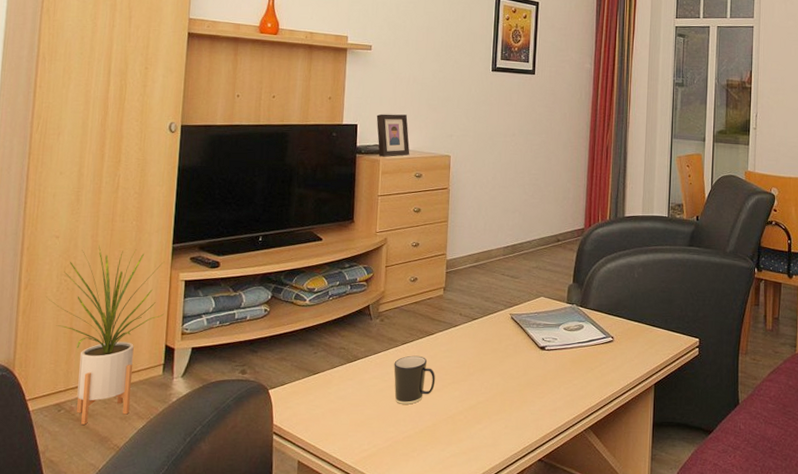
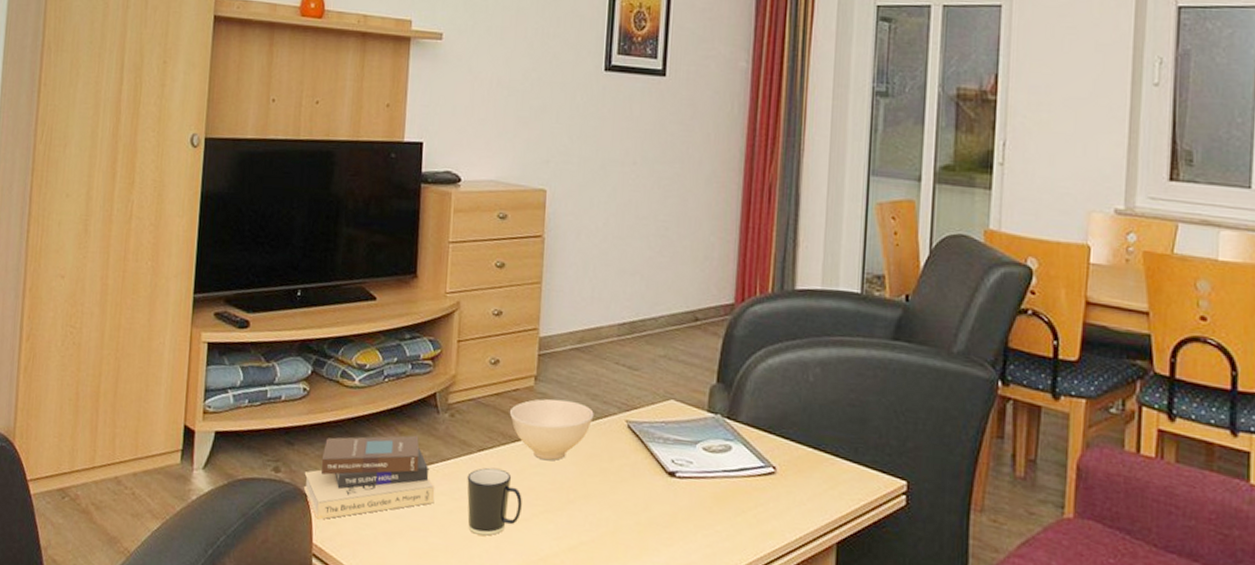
house plant: present [46,245,164,425] -> none [50,289,183,519]
books: none [265,337,369,406] -> present [303,435,435,520]
picture frame: present [376,114,410,157] -> none [447,128,492,189]
bowl: none [425,302,487,347] -> present [509,398,594,461]

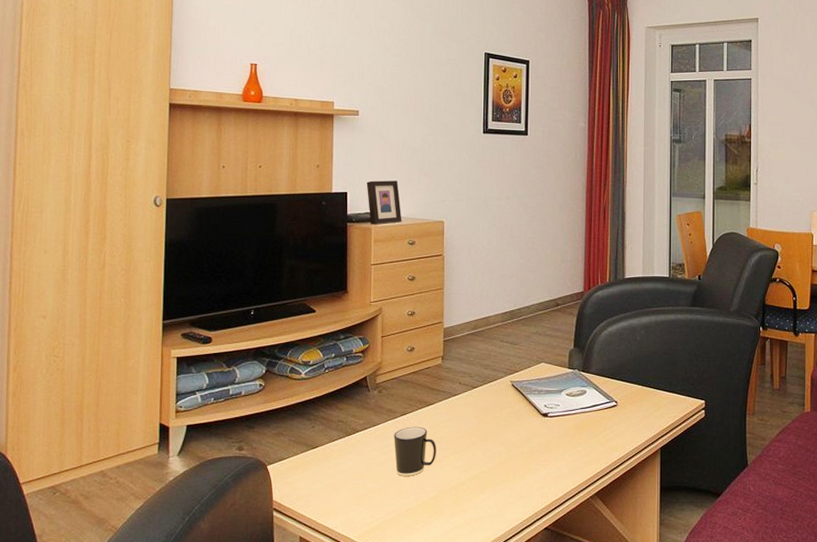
books: present [303,435,435,520] -> none [263,410,369,482]
picture frame: none [447,128,492,189] -> present [366,180,402,225]
bowl: present [509,398,594,461] -> none [423,371,487,416]

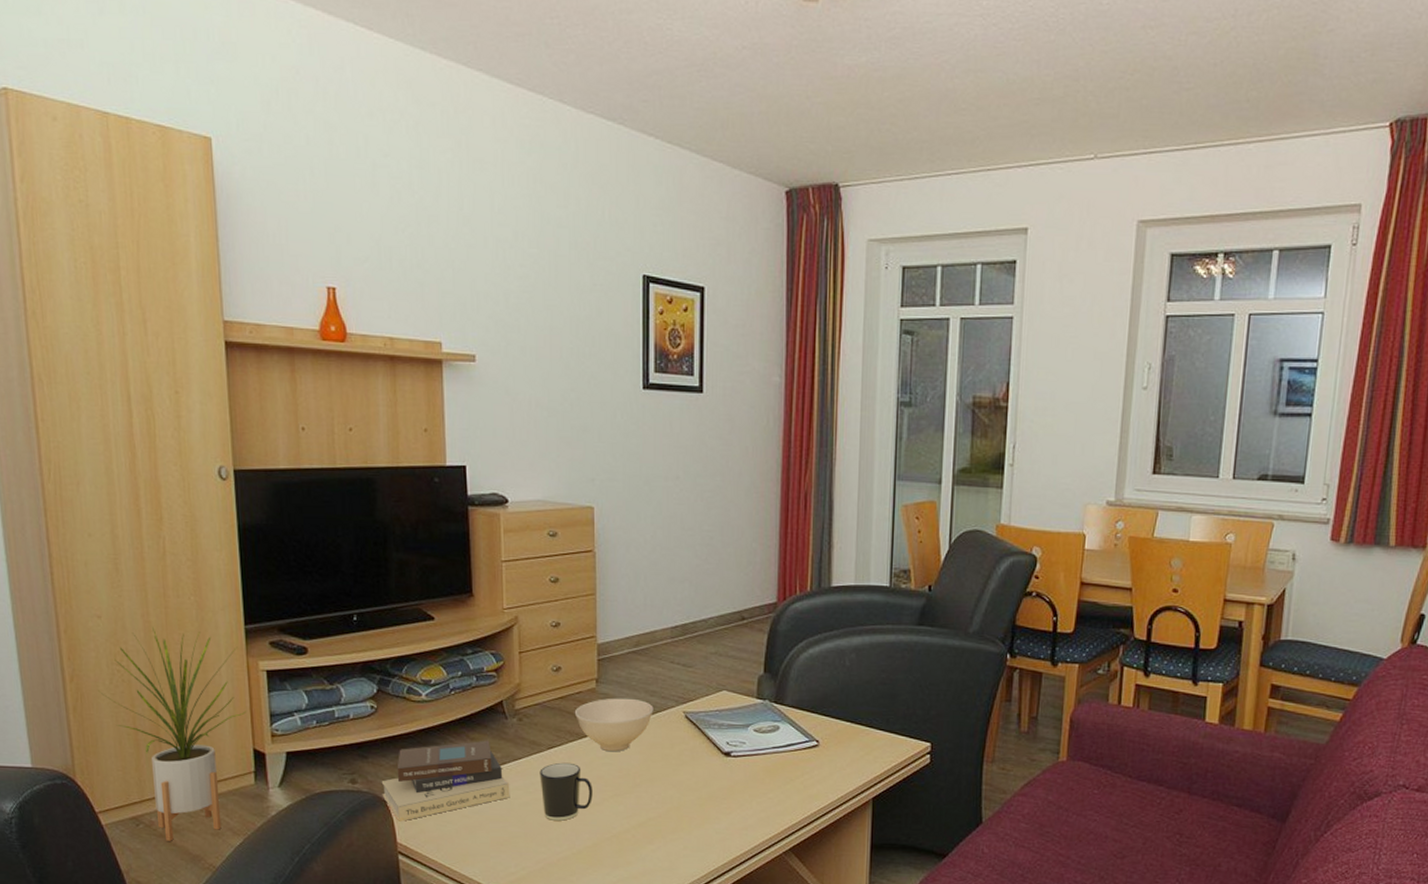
house plant: none [36,324,157,507] -> present [98,626,246,841]
books: none [263,410,369,482] -> present [381,740,510,822]
picture frame: present [366,180,402,225] -> none [490,451,539,510]
bowl: none [423,371,487,416] -> present [574,698,653,752]

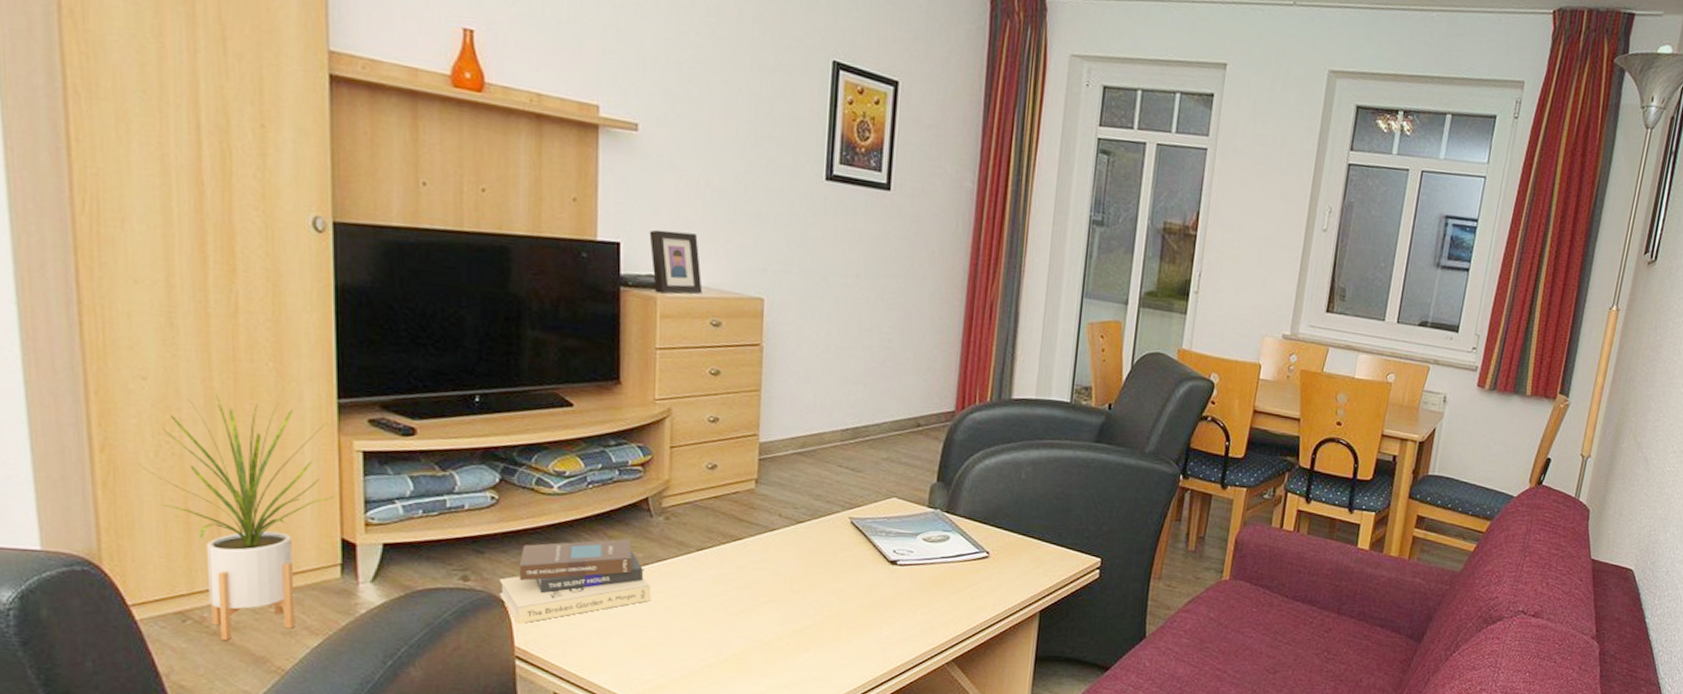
picture frame: none [490,451,539,510] -> present [649,229,703,294]
mug: present [539,762,593,821] -> none [686,565,745,627]
bowl: present [574,698,653,752] -> none [729,499,817,557]

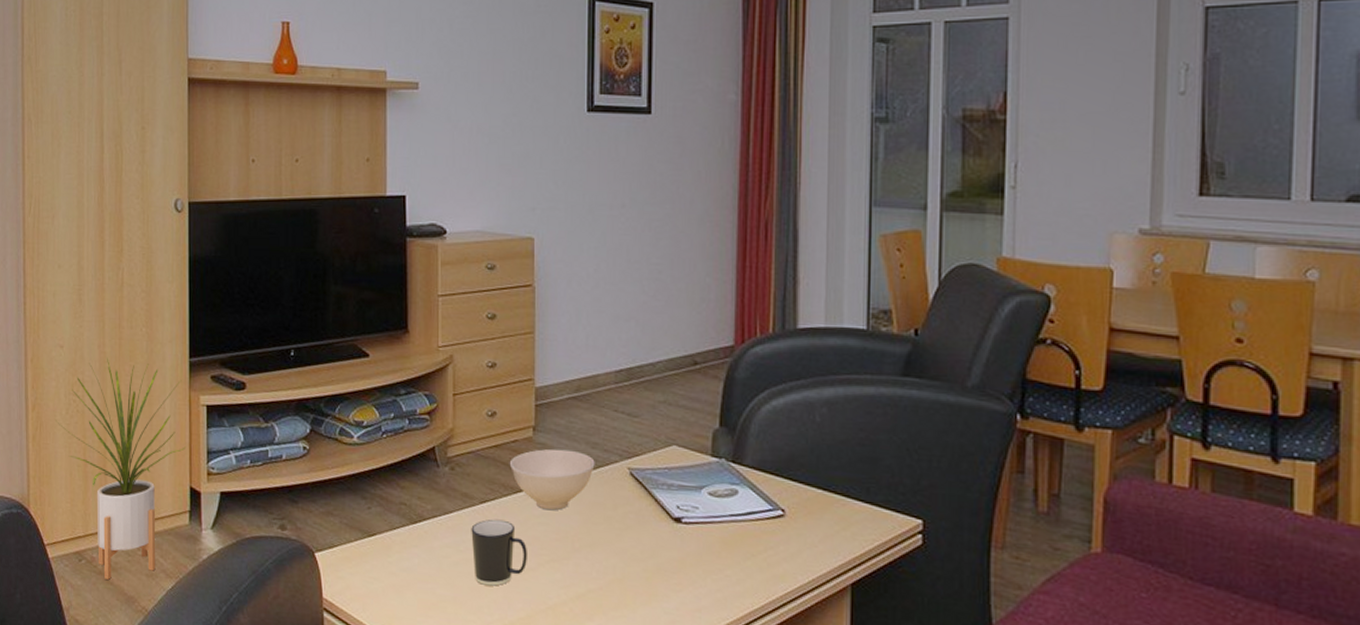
books: present [499,538,651,624] -> none [310,489,440,575]
picture frame: present [649,229,703,294] -> none [430,179,478,241]
mug: none [686,565,745,627] -> present [471,519,527,586]
bowl: none [729,499,817,557] -> present [509,448,595,511]

